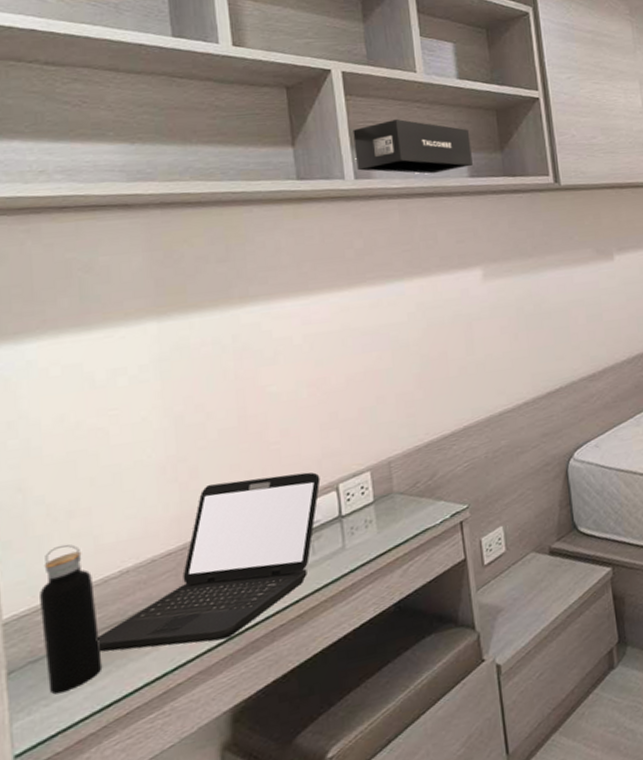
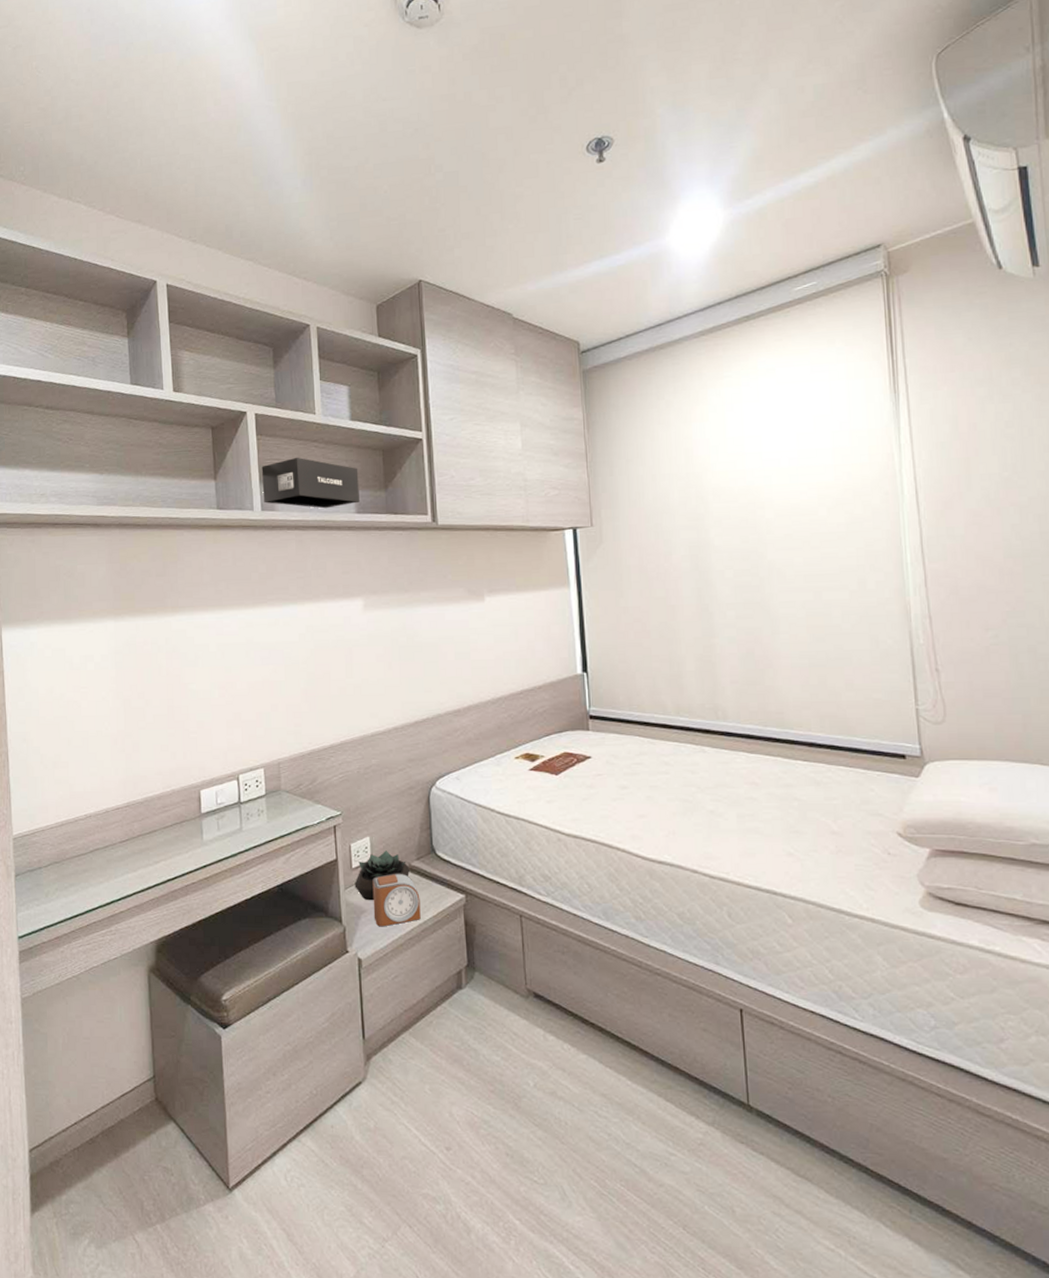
water bottle: present [40,544,103,694] -> none [35,787,73,898]
laptop: present [97,472,321,652] -> none [70,759,226,884]
succulent plant: none [488,537,551,598] -> present [354,851,411,901]
alarm clock: none [508,558,565,624] -> present [372,873,421,927]

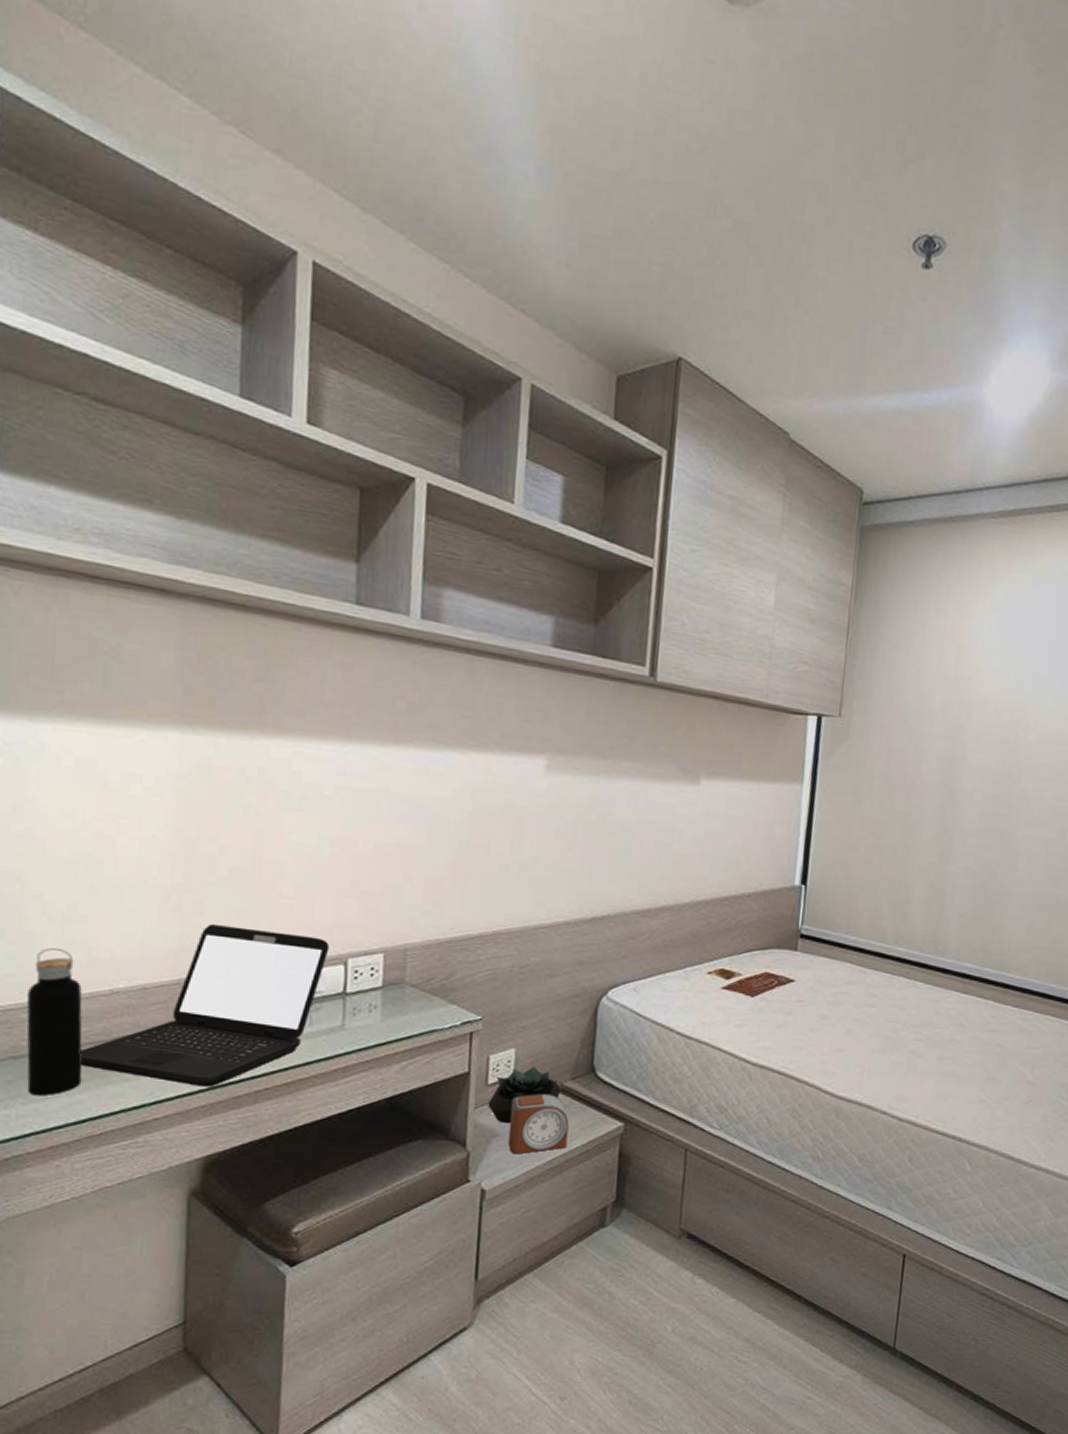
water bottle: none [35,787,73,898] -> present [26,947,83,1095]
laptop: none [70,759,226,884] -> present [79,924,330,1087]
box: present [261,458,360,509] -> none [425,556,563,634]

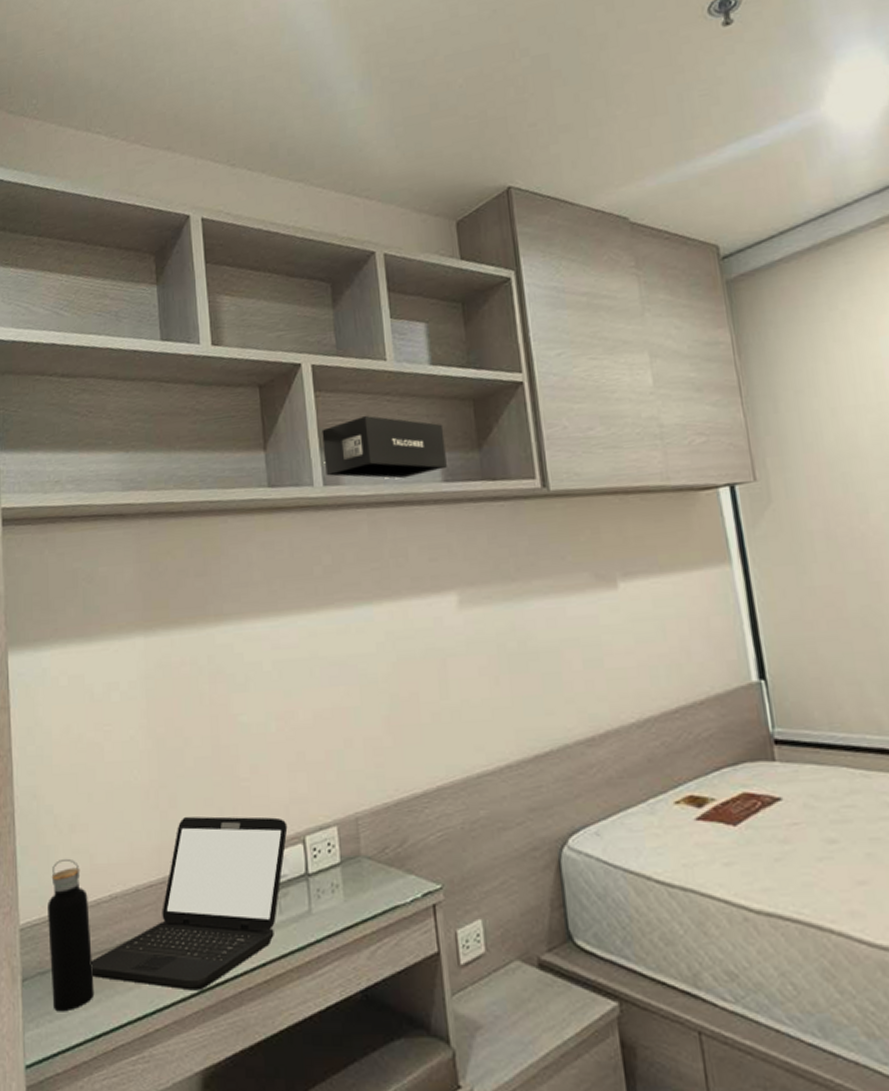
box: none [425,556,563,634] -> present [322,416,447,479]
succulent plant: present [488,1066,562,1124] -> none [464,939,540,1012]
alarm clock: present [508,1093,569,1155] -> none [488,971,559,1050]

